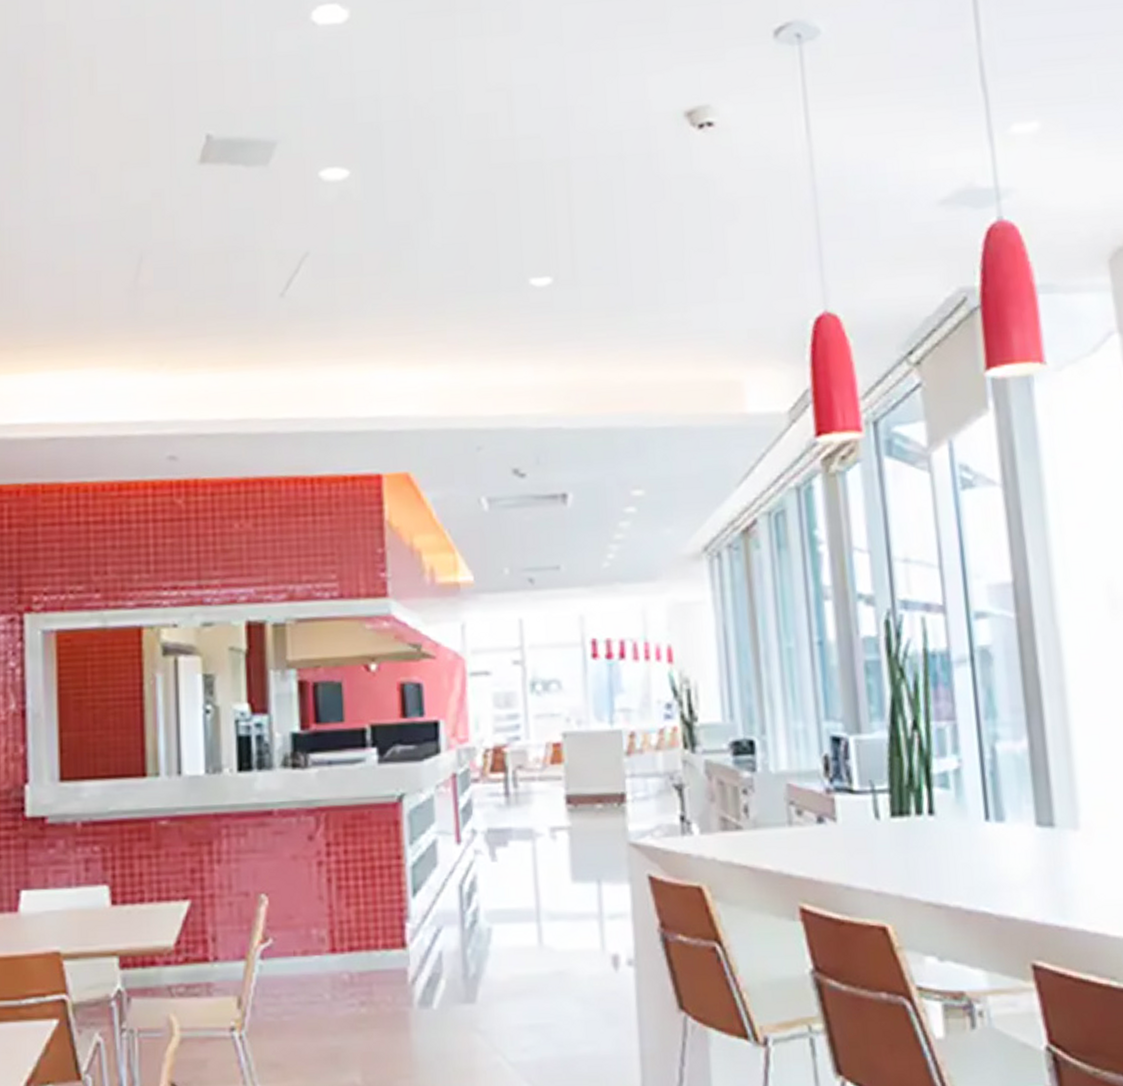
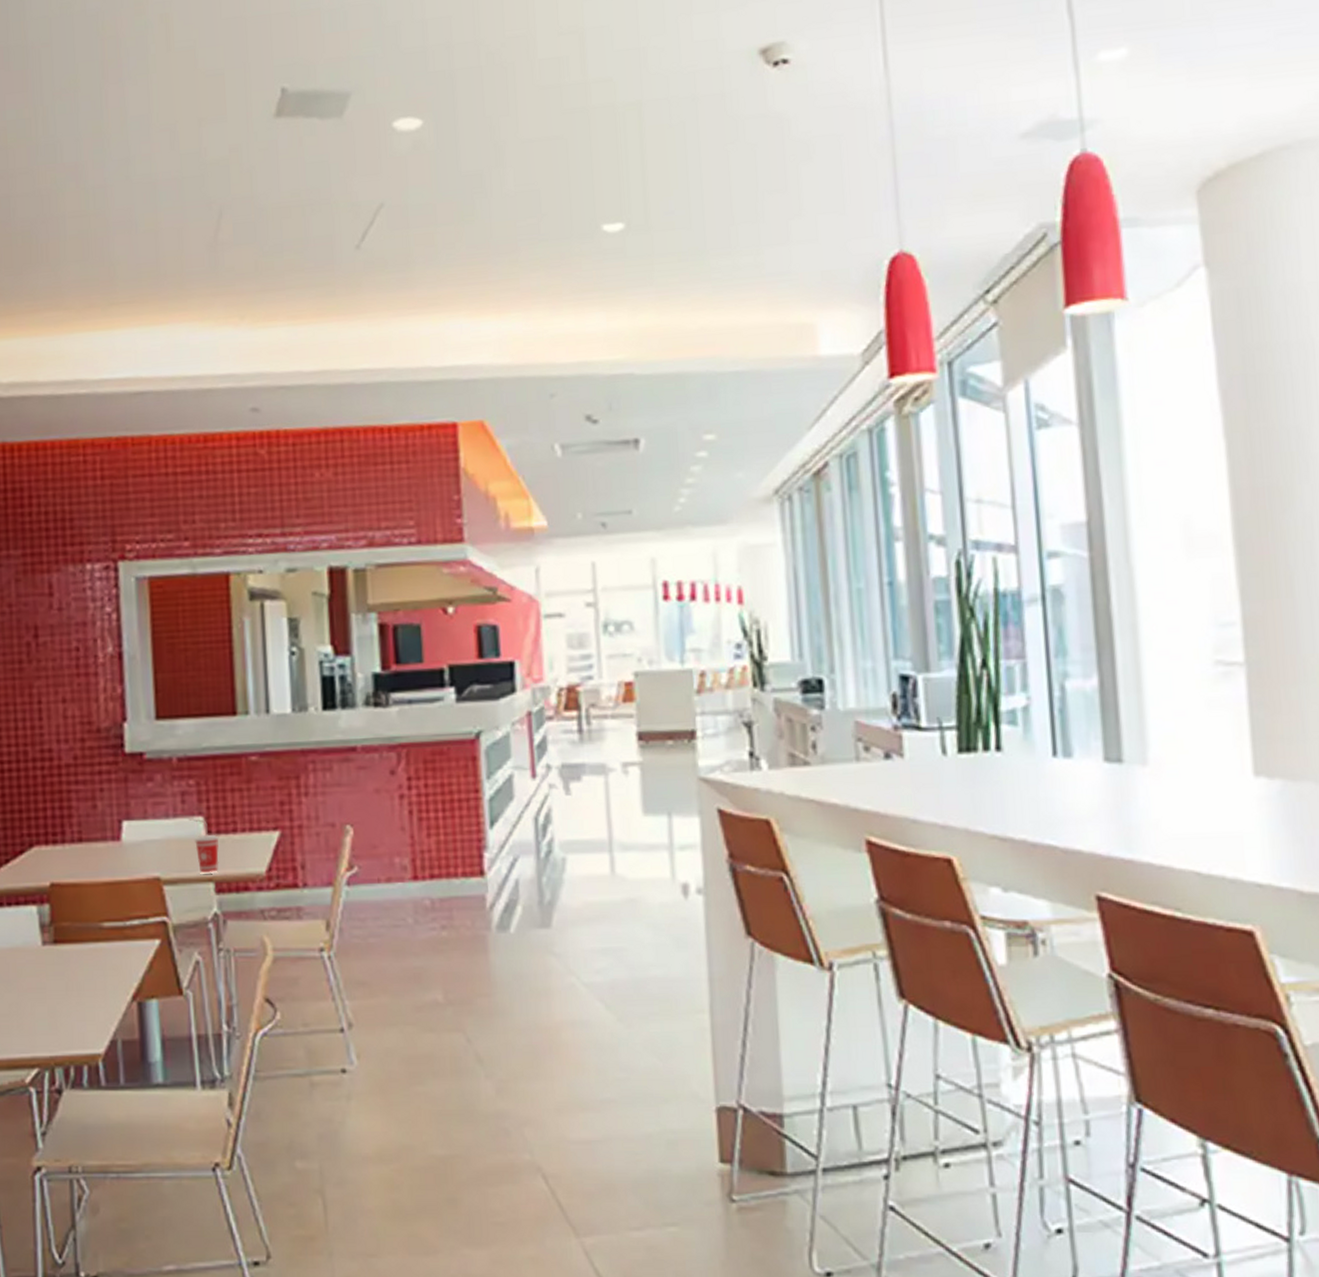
beverage cup: none [92,887,125,946] -> present [189,818,219,873]

